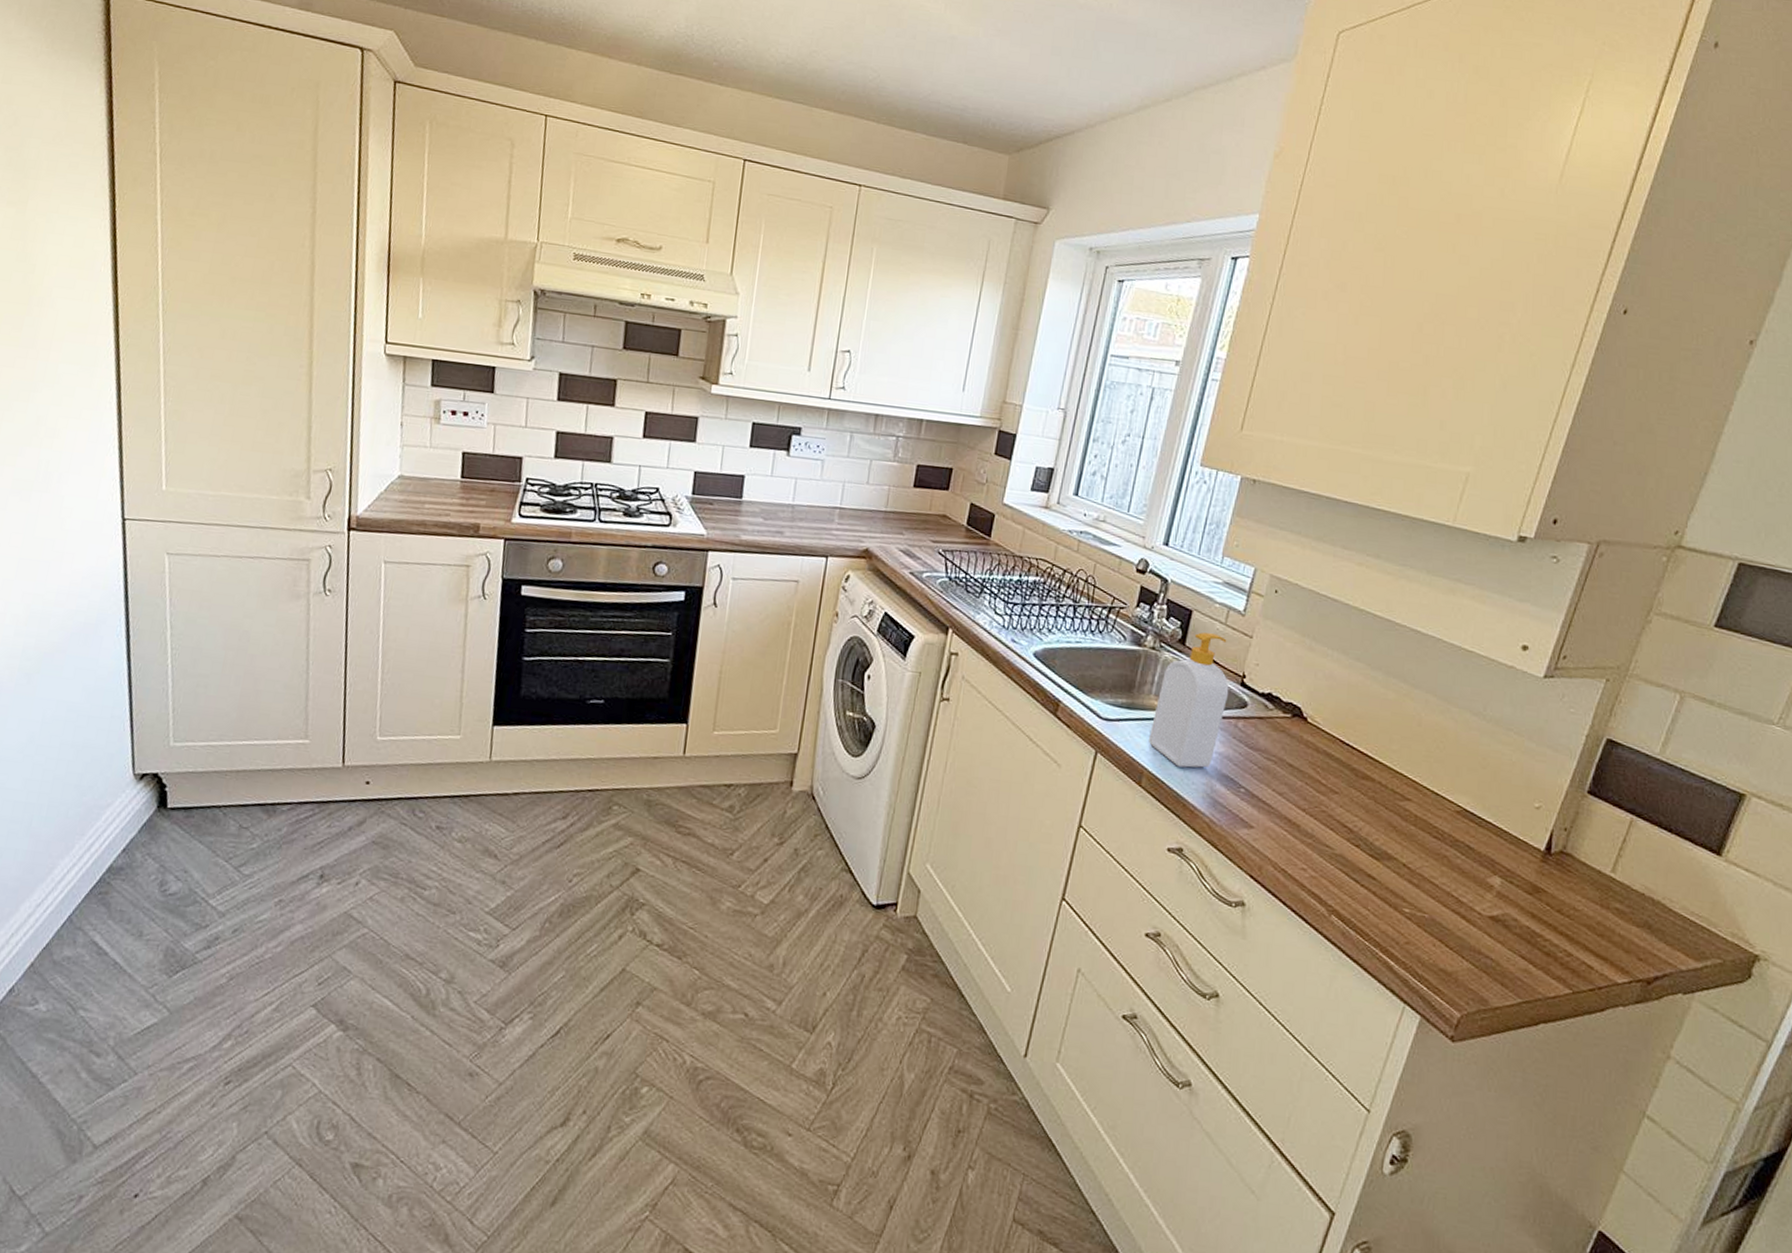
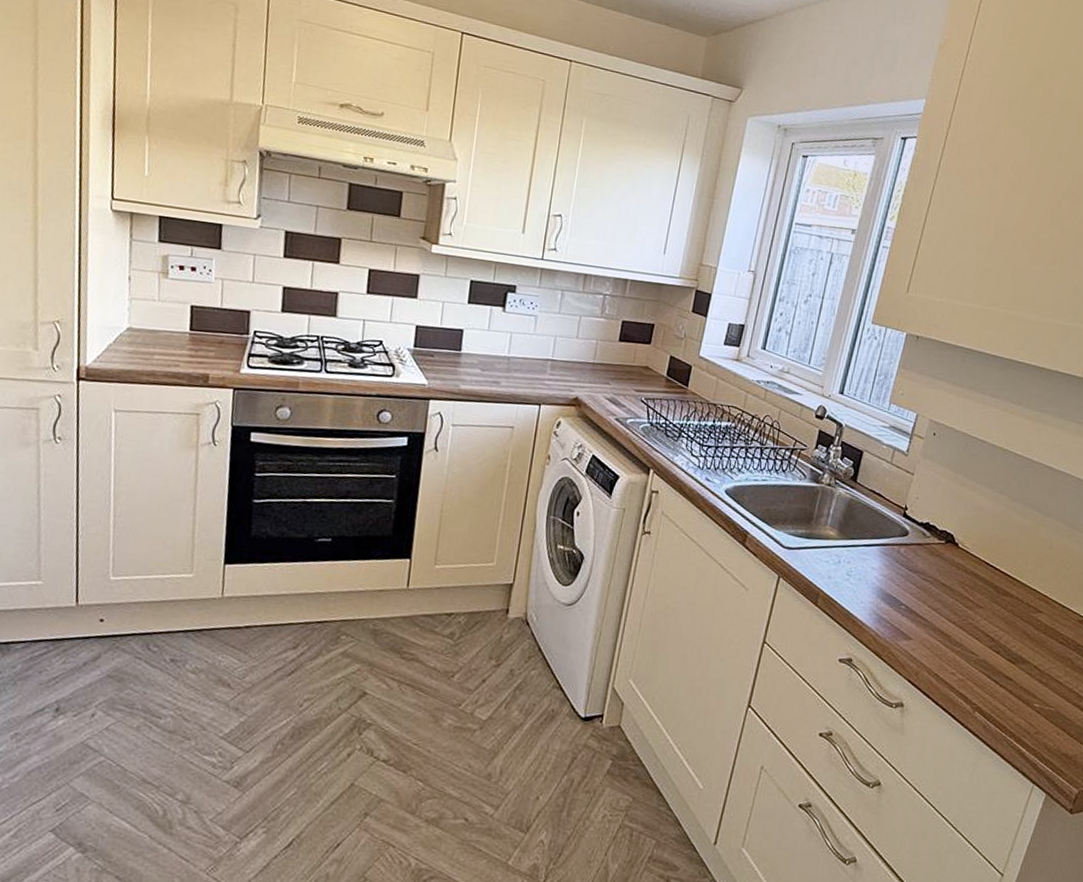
soap bottle: present [1149,632,1229,768] -> none [824,470,894,589]

